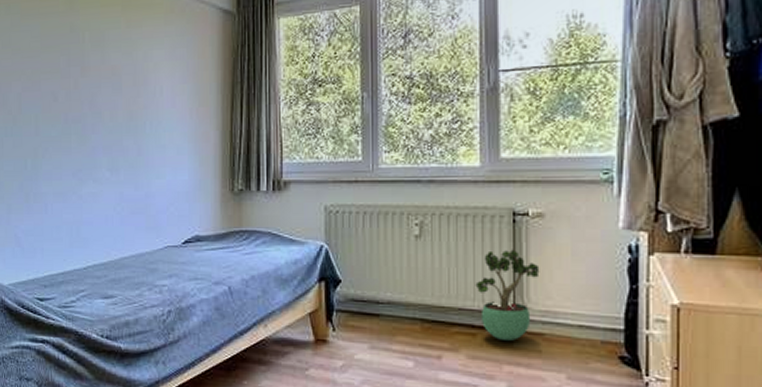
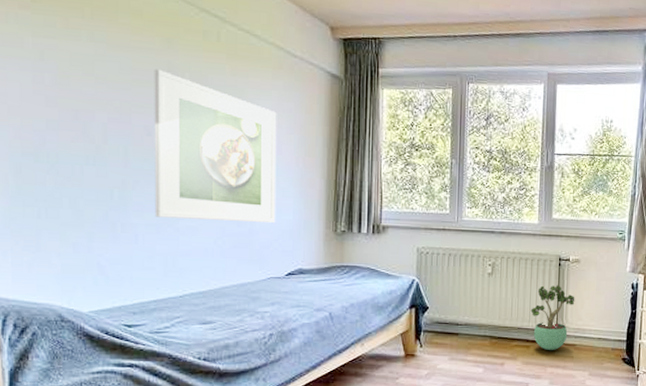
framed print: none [59,32,172,185] -> present [154,69,277,224]

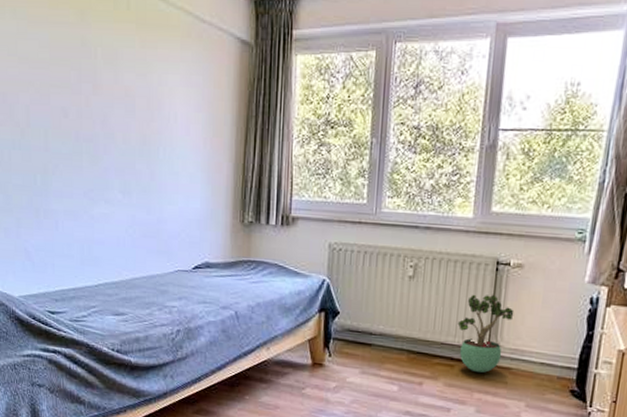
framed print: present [154,69,277,224] -> none [69,45,185,212]

